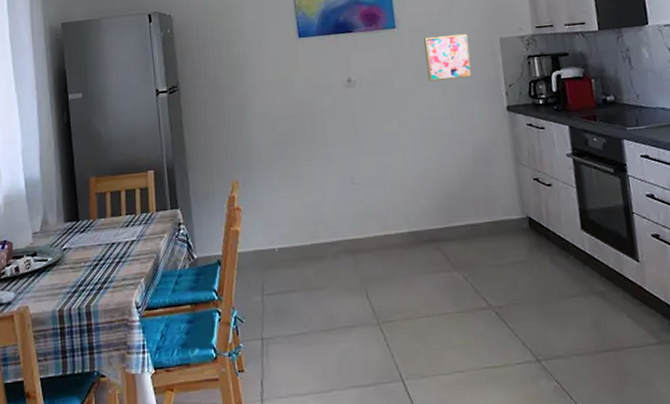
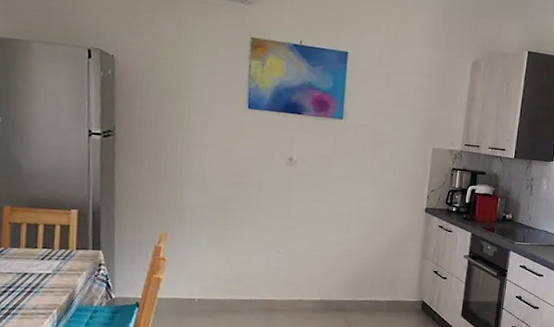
wall art: present [424,33,473,81] -> none [363,133,407,177]

